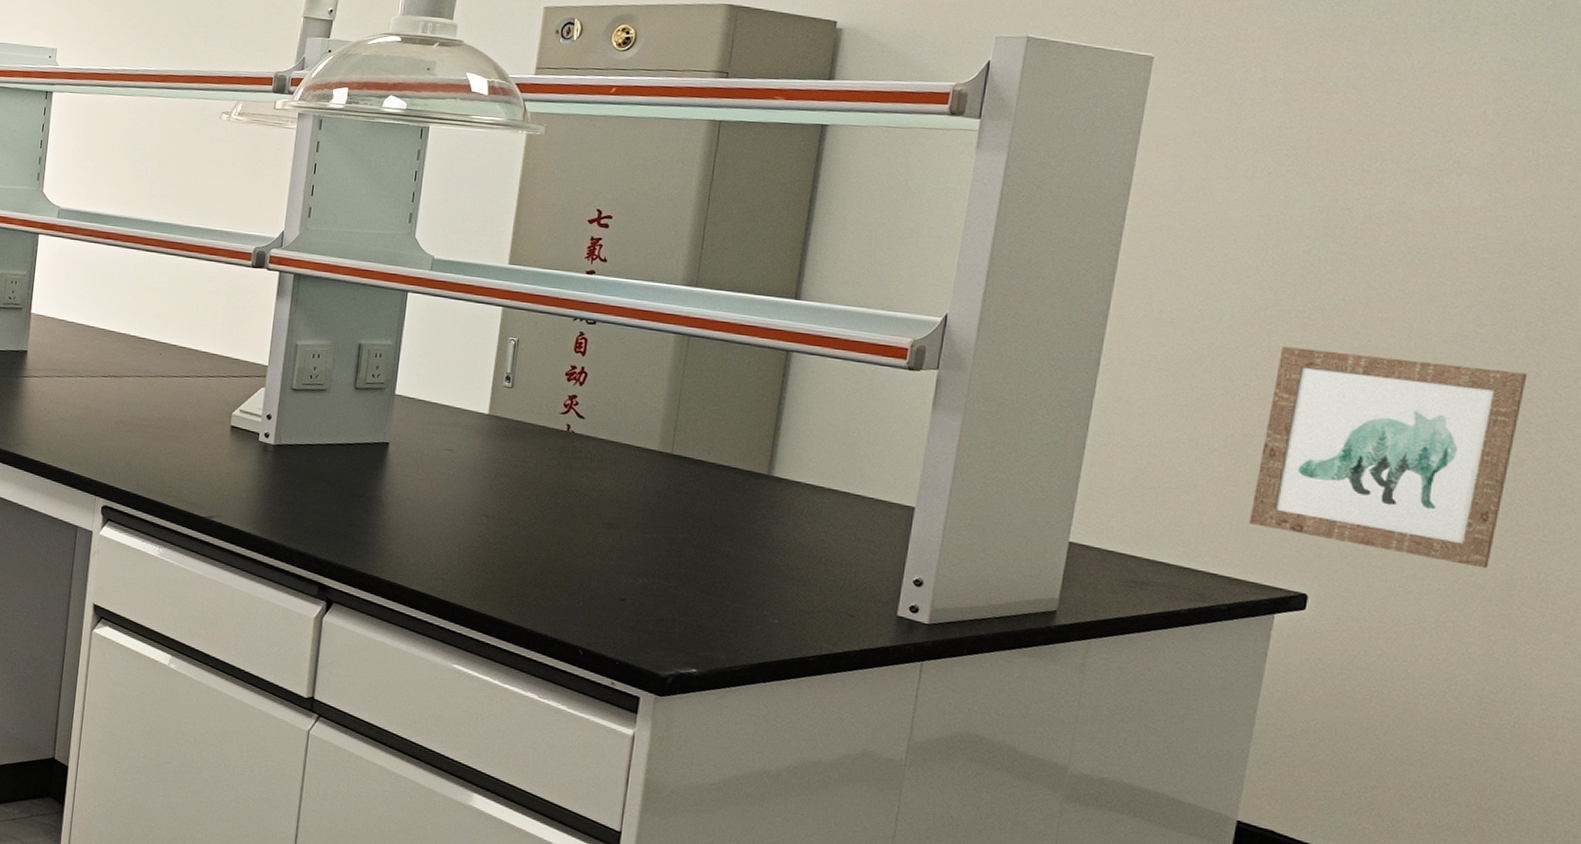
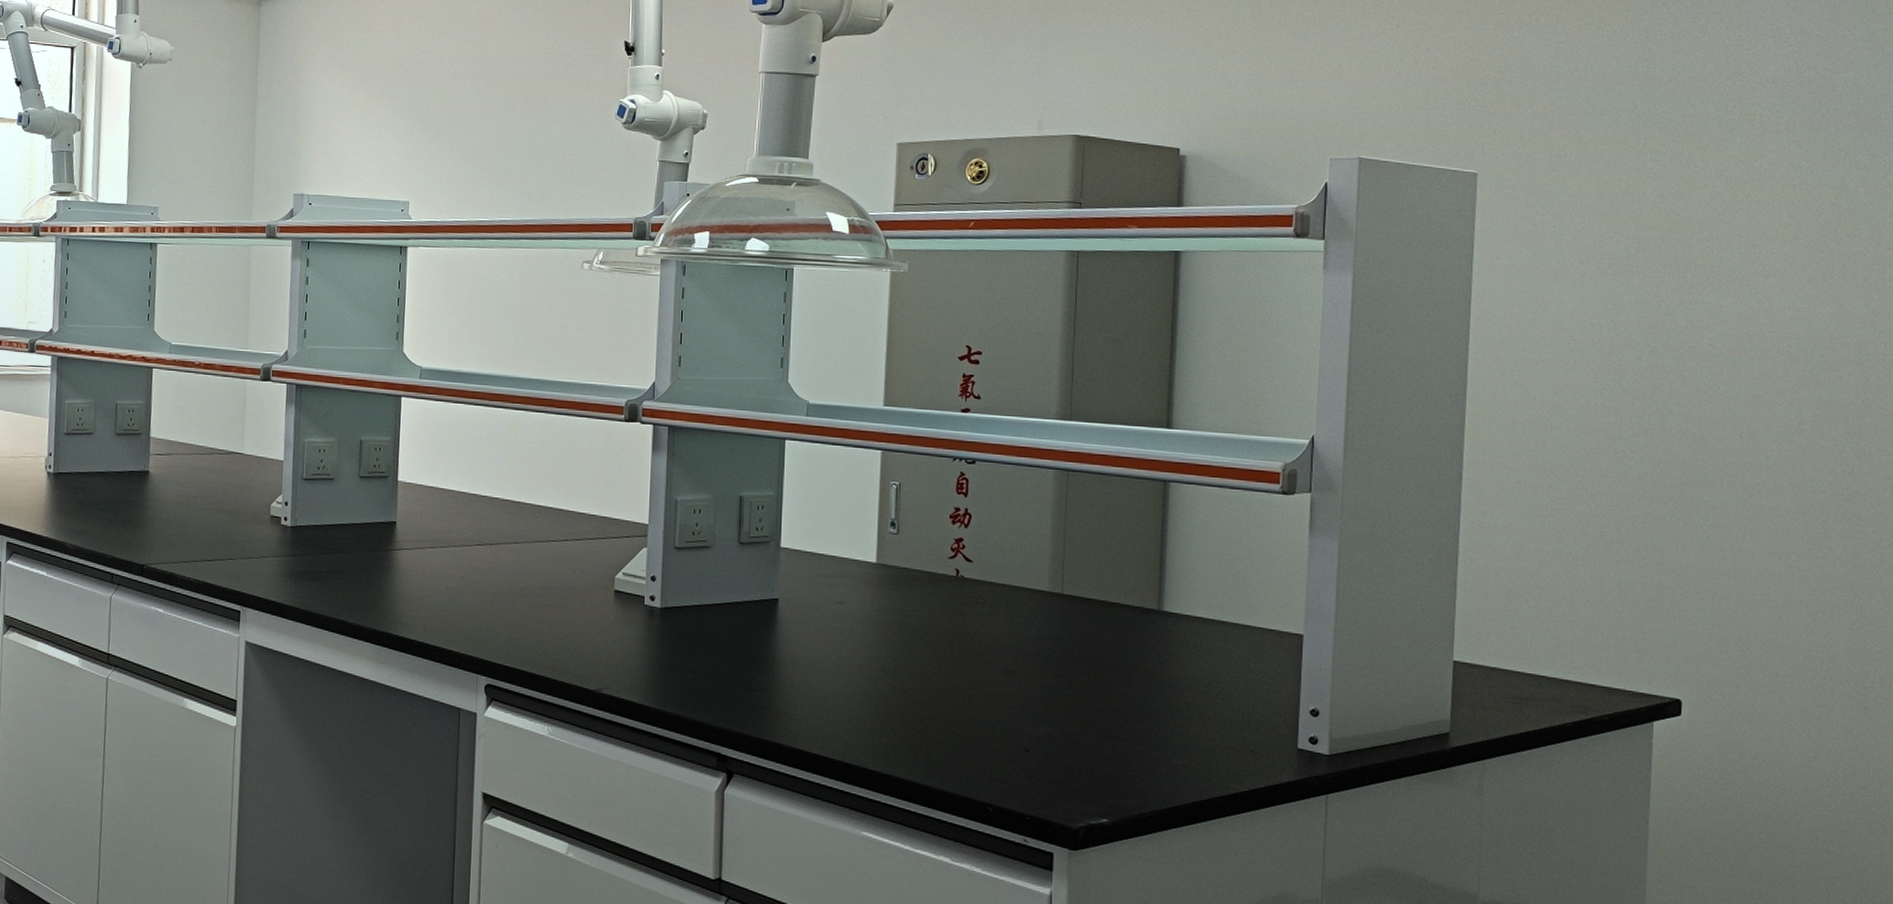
wall art: present [1248,346,1528,569] -> none [1618,452,1852,663]

